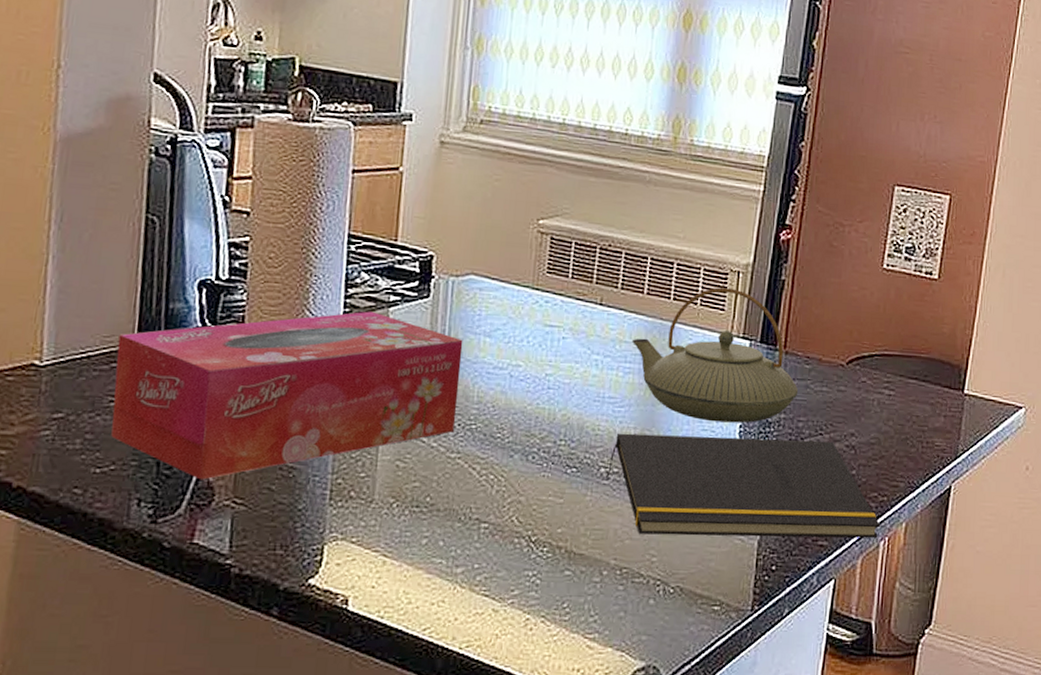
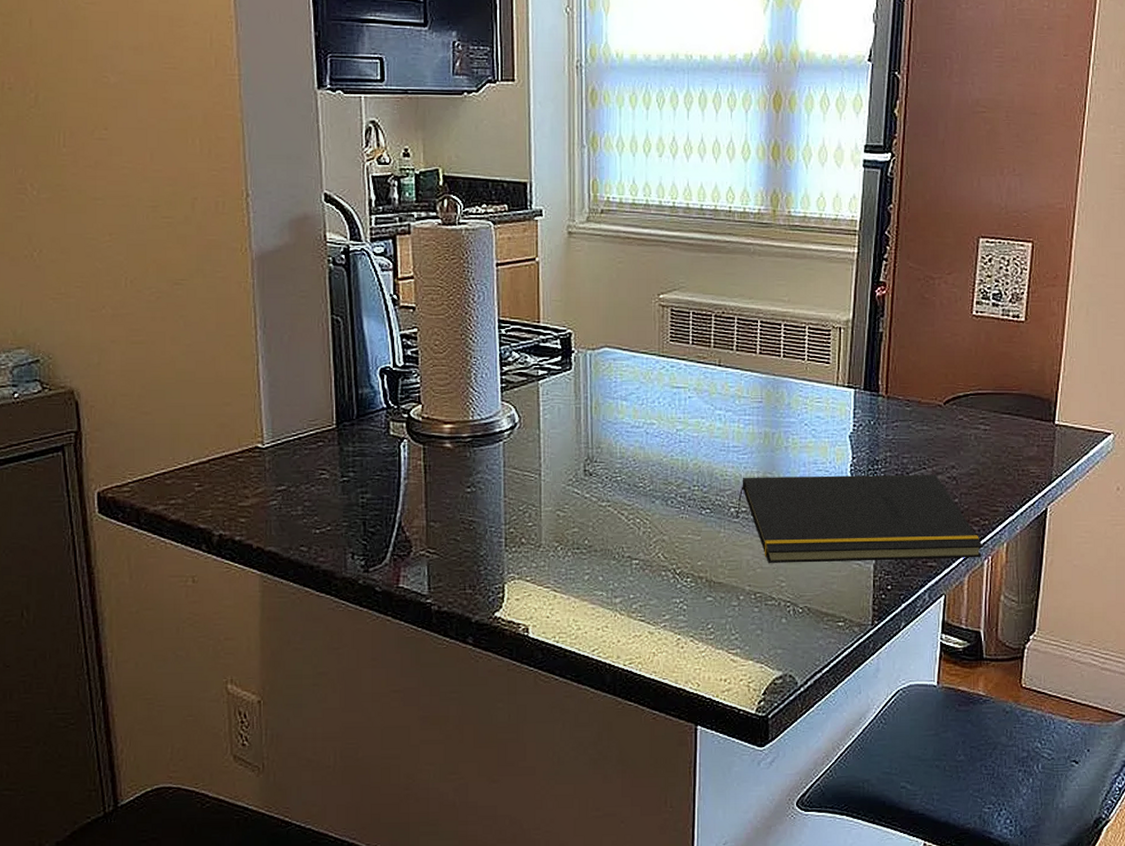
tissue box: present [111,311,463,480] -> none [321,385,604,535]
teapot: present [631,287,799,423] -> none [749,343,901,463]

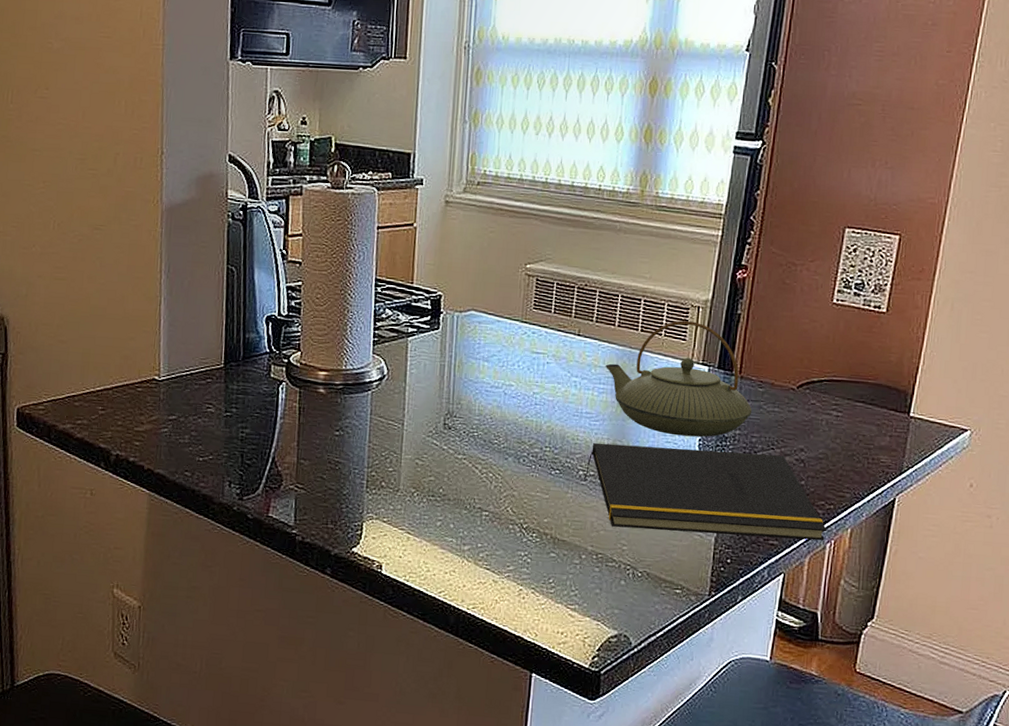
teapot: none [749,343,901,463] -> present [605,320,752,437]

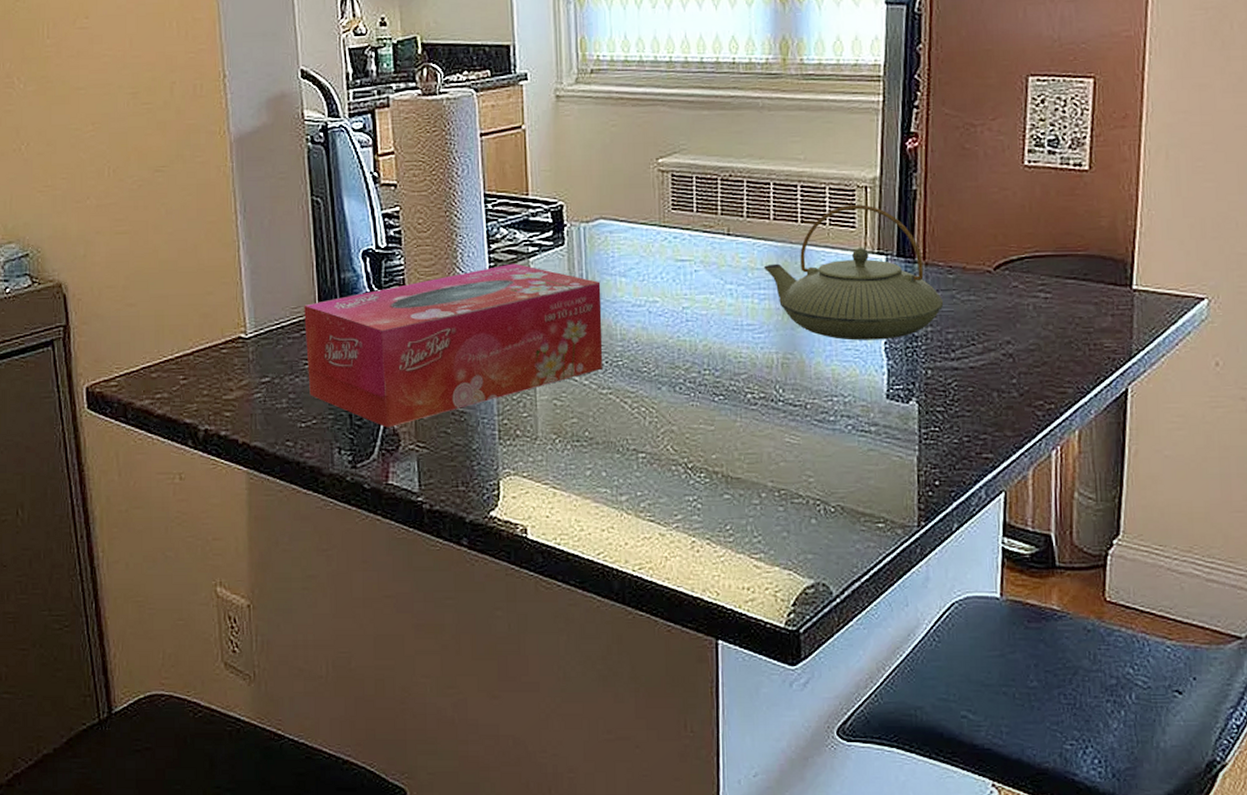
tissue box: none [209,340,467,469] -> present [304,263,603,428]
notepad: present [584,442,827,541] -> none [753,351,1049,456]

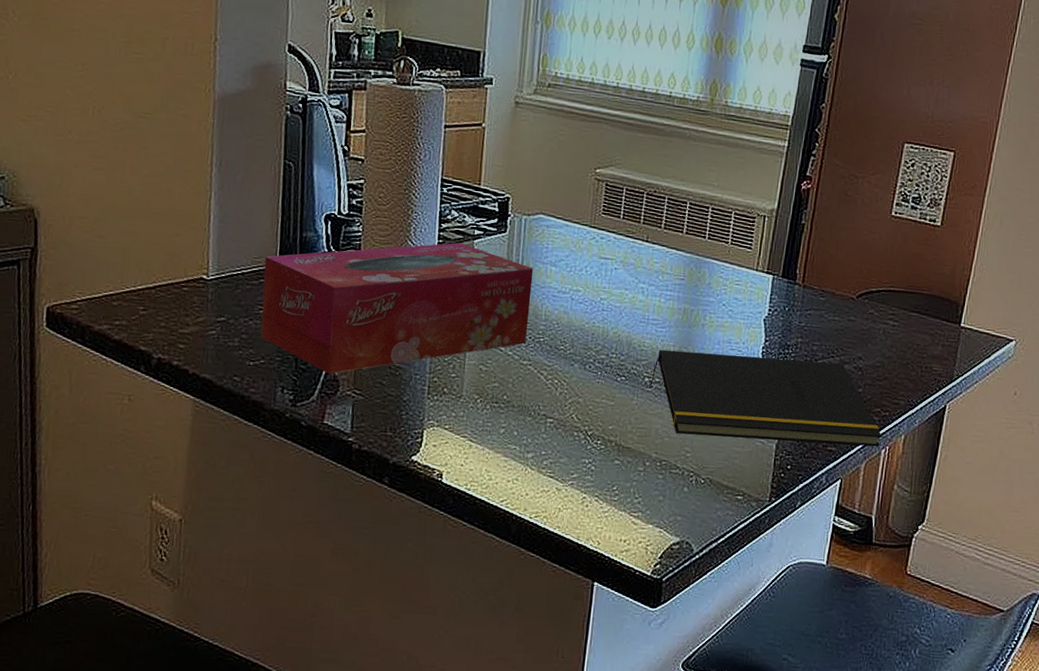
notepad: none [753,351,1049,456] -> present [649,349,882,447]
teapot: present [763,204,944,341] -> none [672,229,814,345]

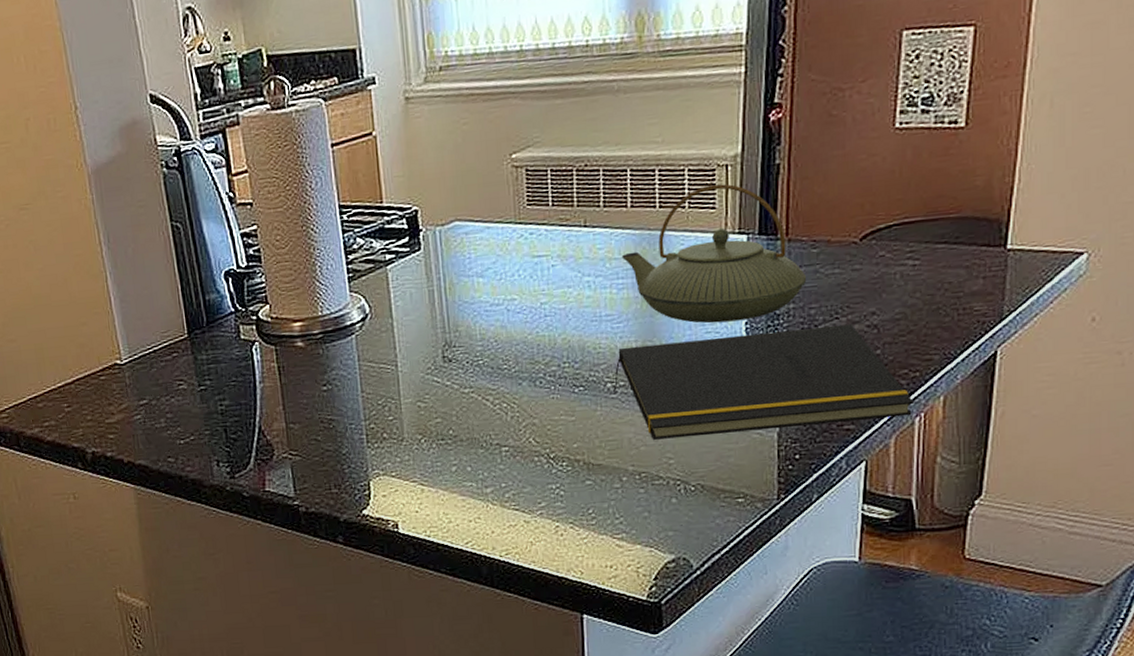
tissue box: present [261,242,534,374] -> none [173,272,464,439]
teapot: none [672,229,814,345] -> present [621,184,807,323]

